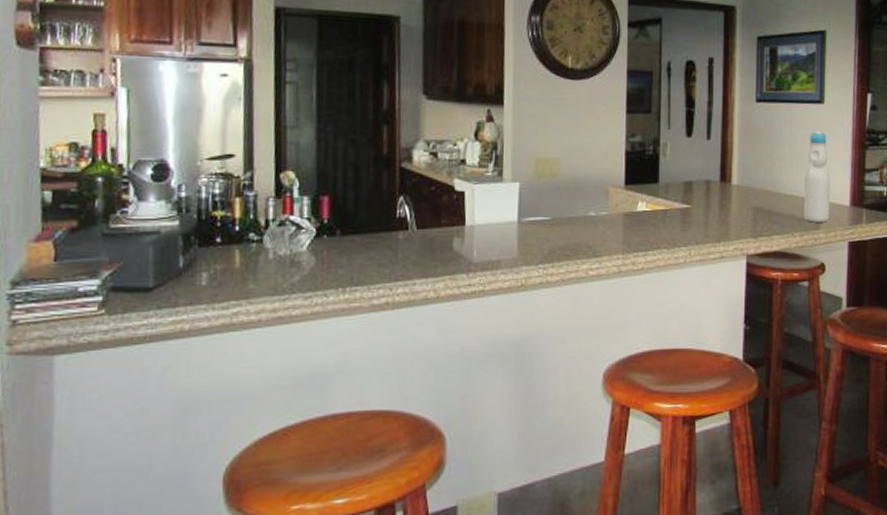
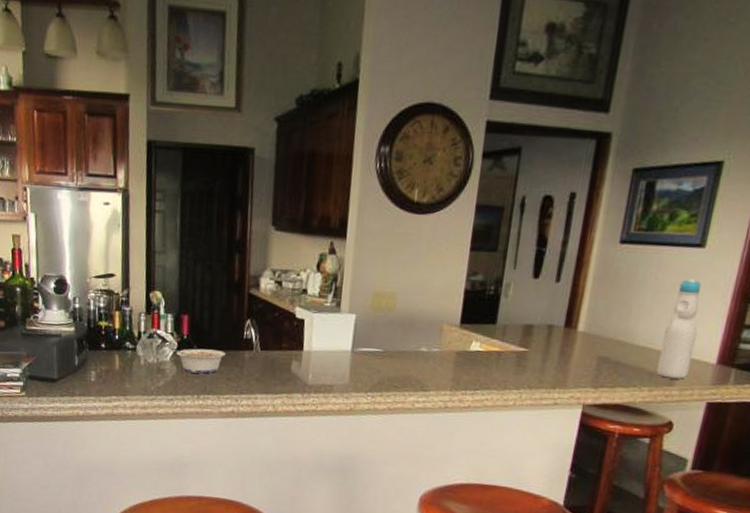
legume: none [304,233,376,262] -> present [168,347,226,374]

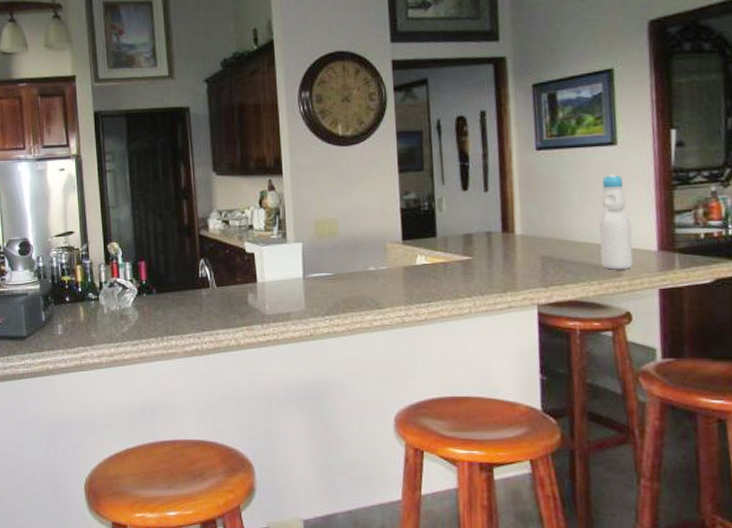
legume: present [168,347,226,374] -> none [128,291,184,316]

